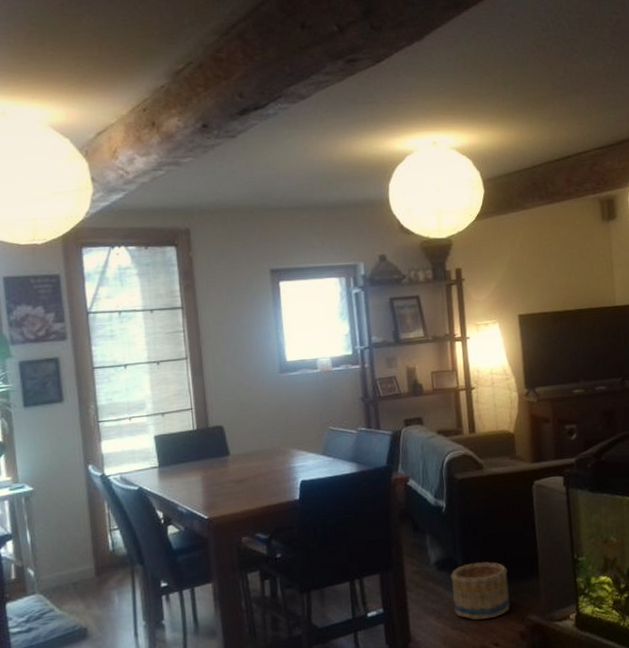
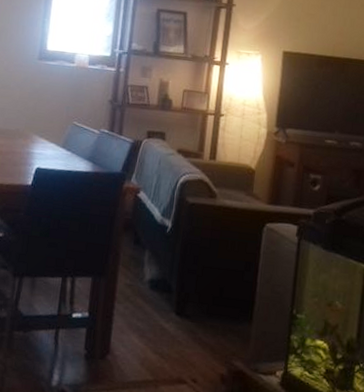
basket: present [450,561,510,620] -> none [159,290,220,353]

